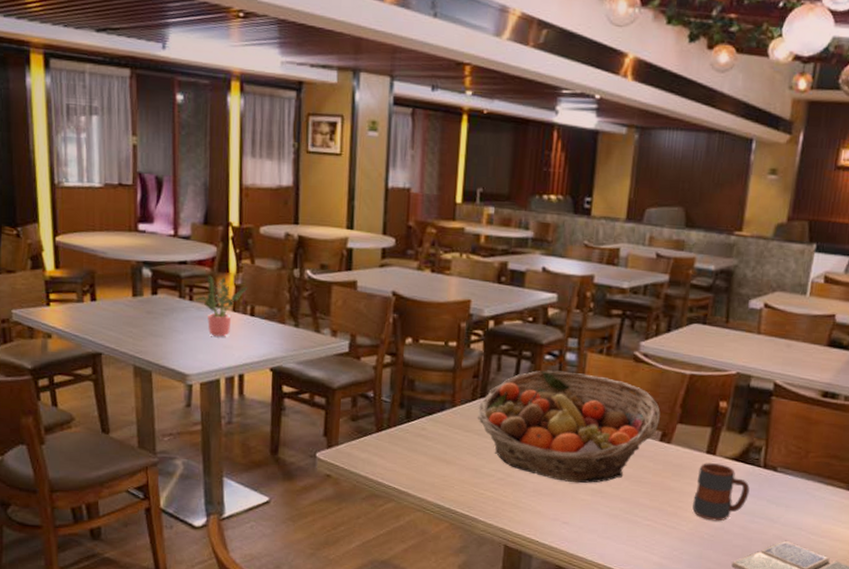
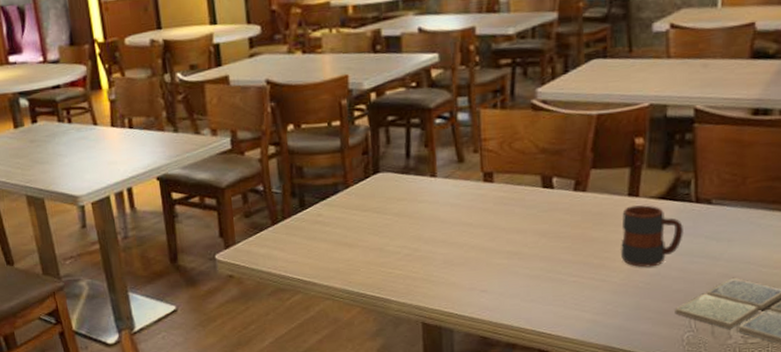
potted plant: present [196,275,248,337] -> none [74,95,123,155]
fruit basket: present [478,370,660,484] -> none [373,132,571,249]

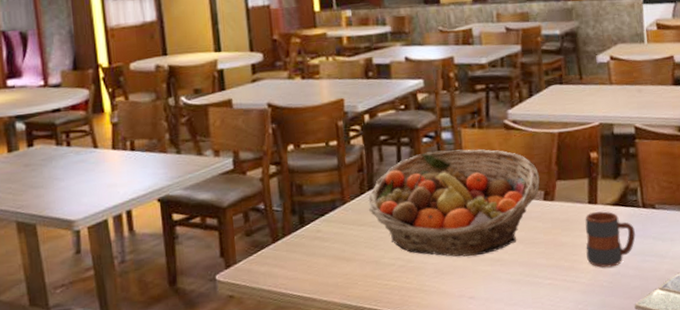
fruit basket: none [373,132,571,249] -> present [368,149,540,257]

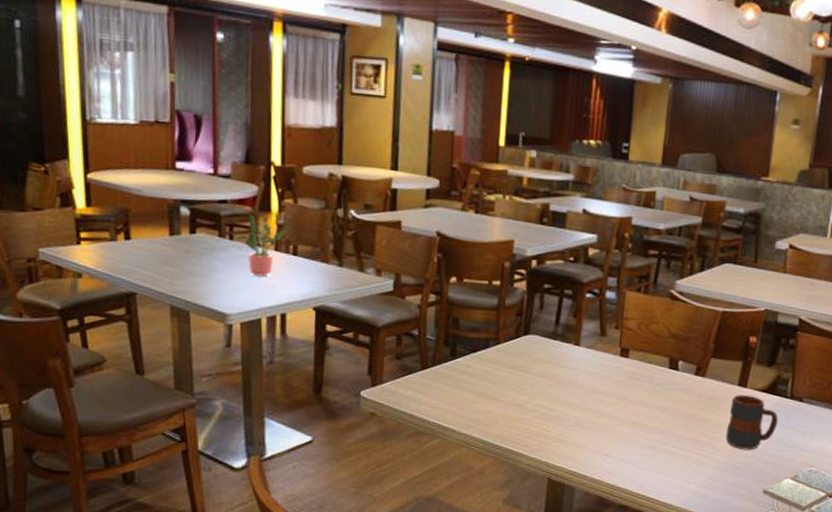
potted plant: none [73,118,125,178] -> present [236,214,291,276]
fruit basket: present [368,149,540,257] -> none [521,308,695,417]

